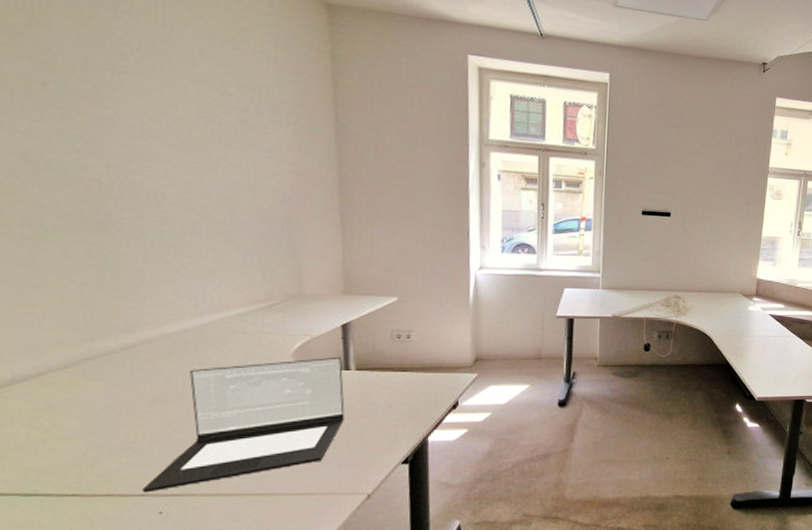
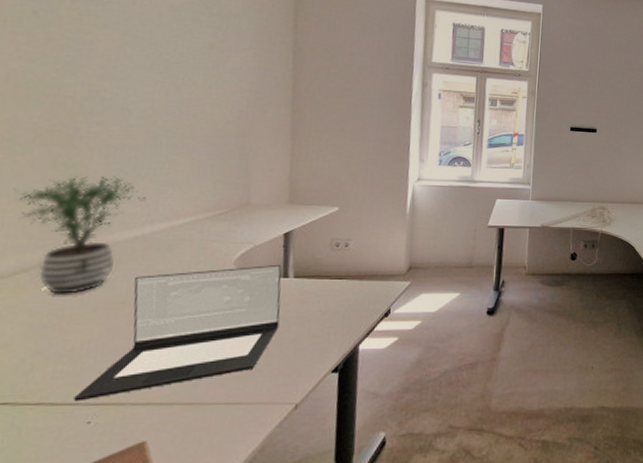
potted plant: none [49,265,192,388] -> present [13,175,147,294]

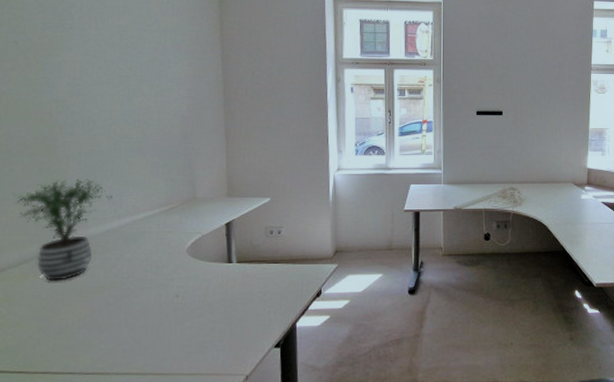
laptop: present [73,264,282,402] -> none [71,251,228,371]

